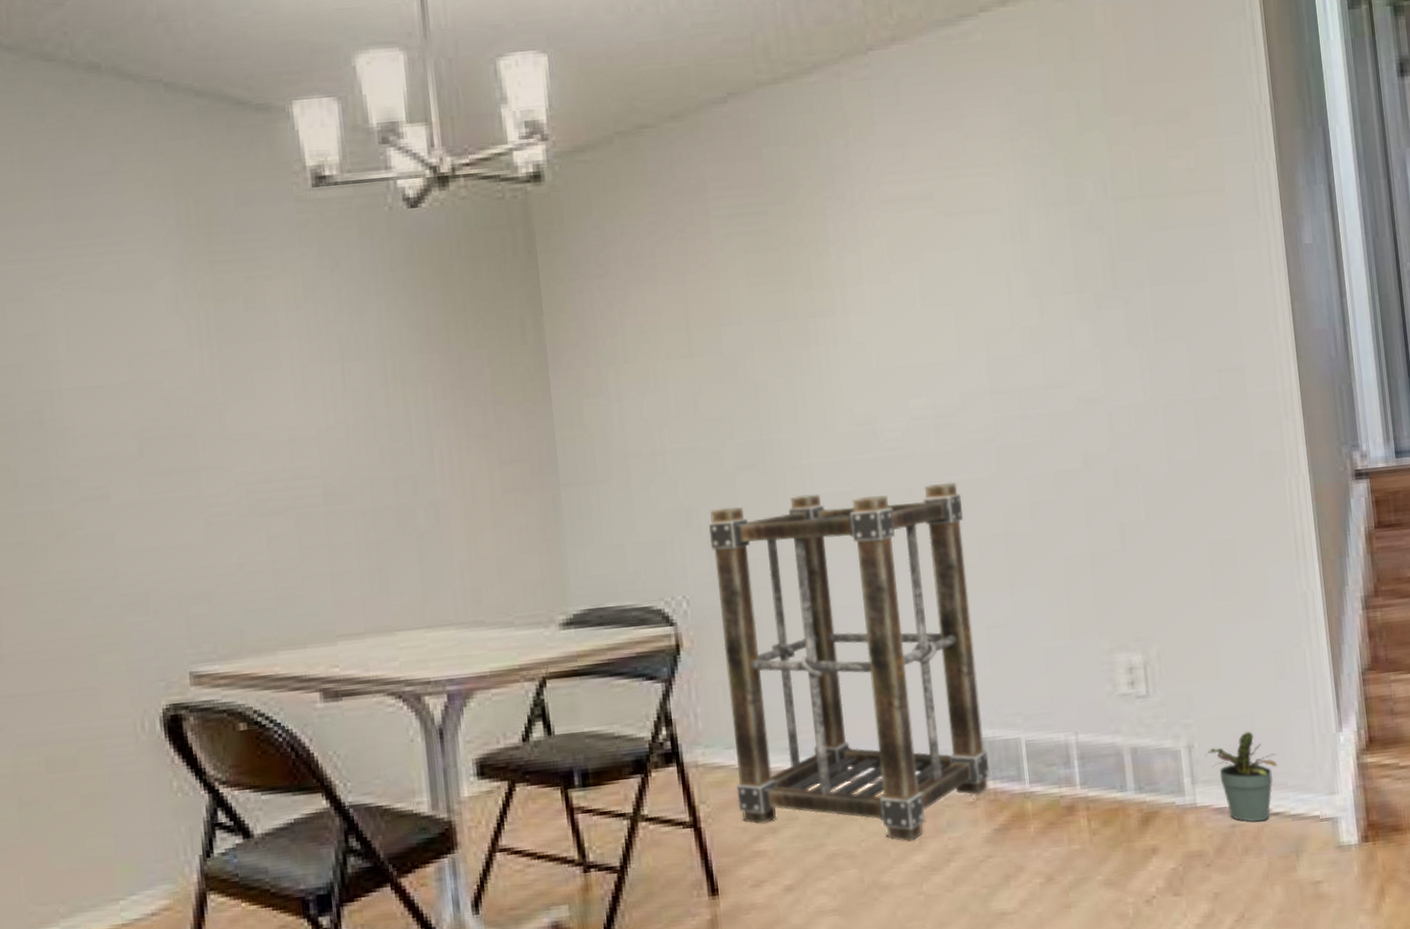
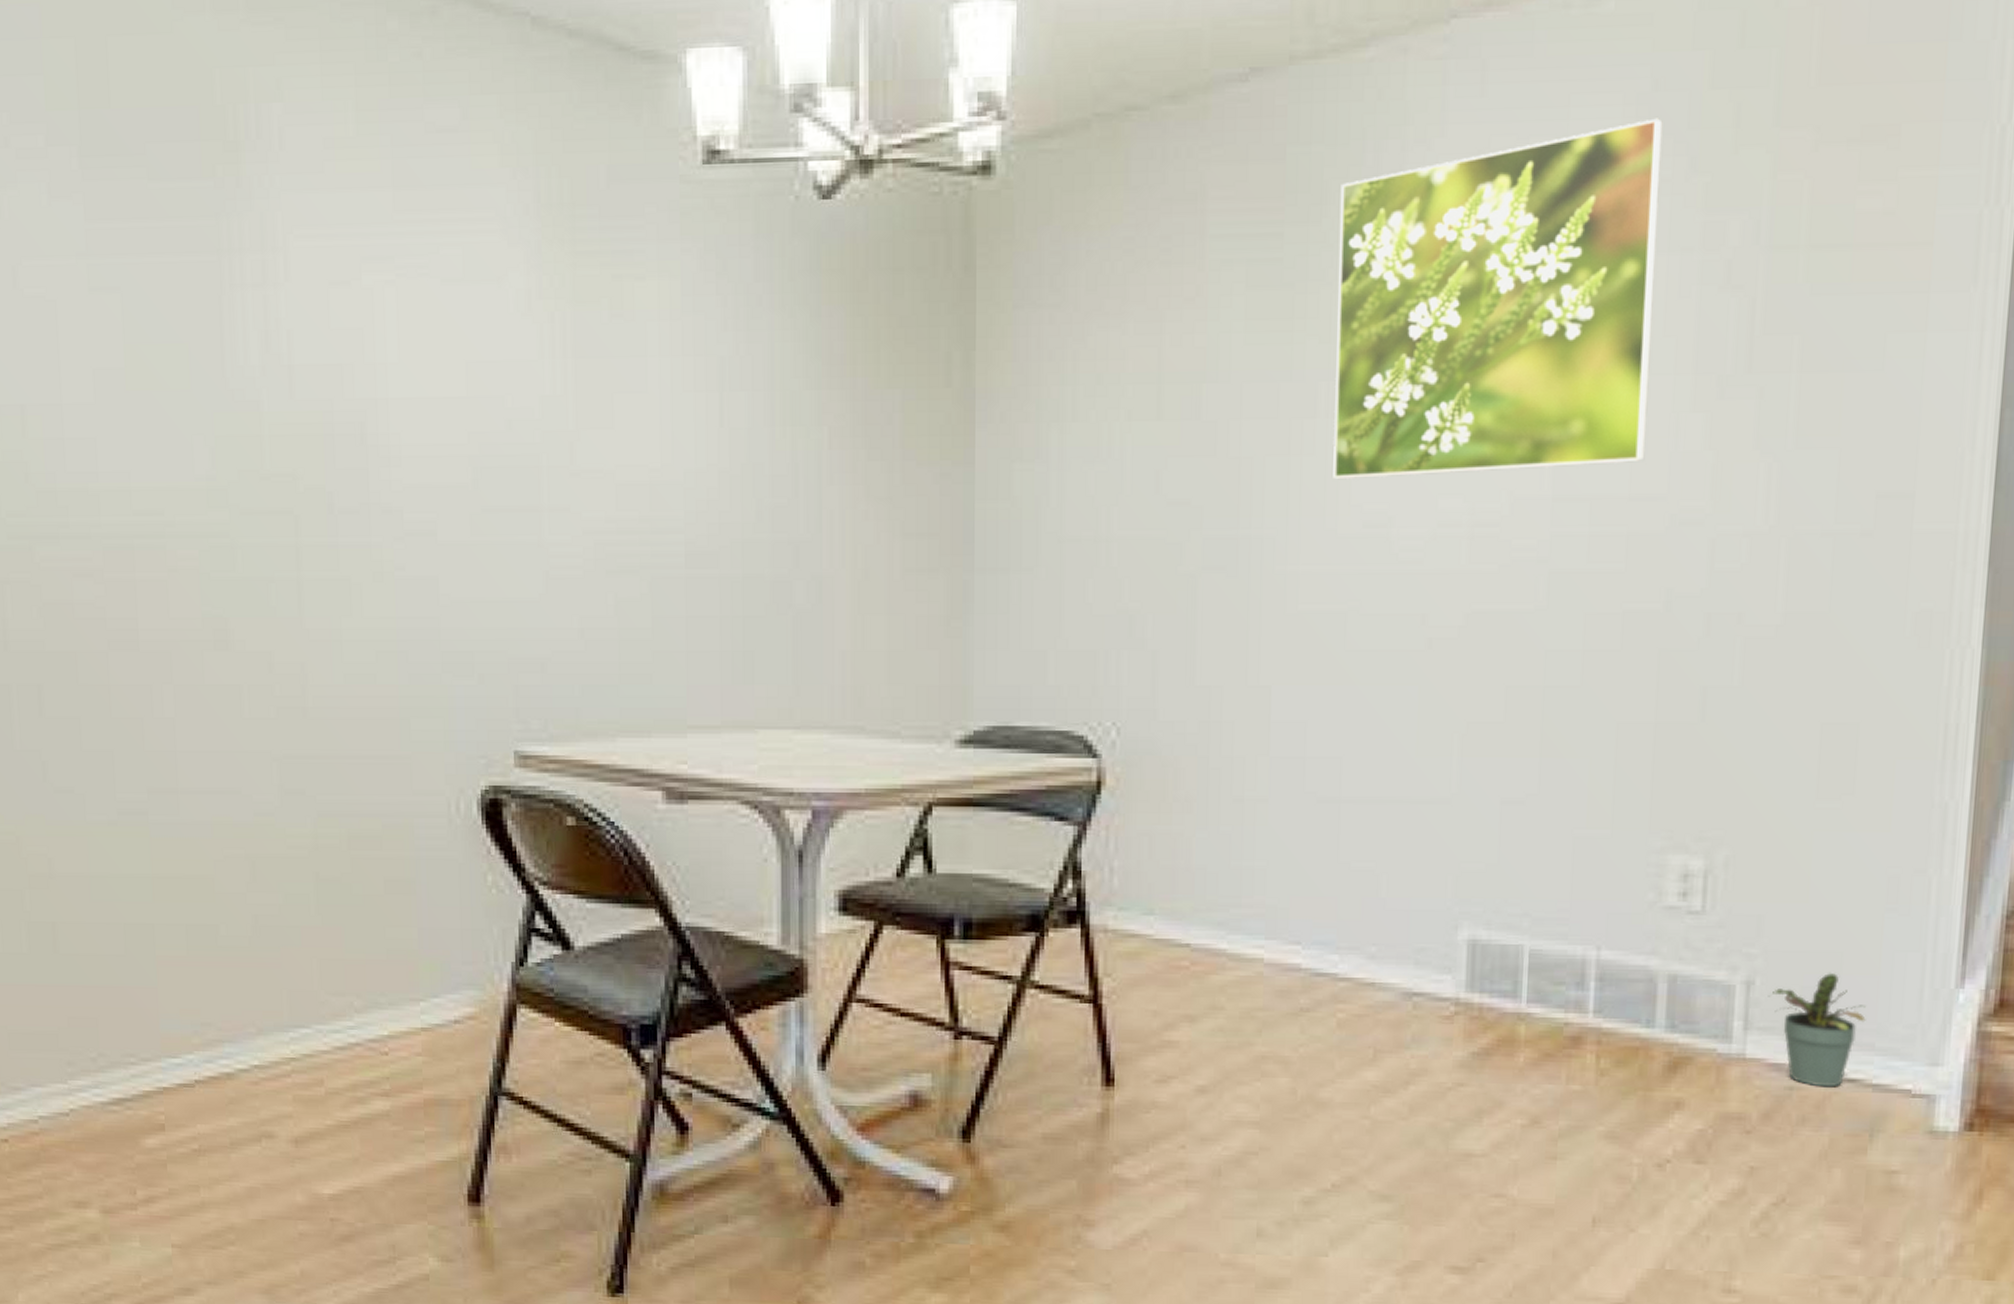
shelving unit: present [708,482,990,842] -> none [1151,611,1491,1053]
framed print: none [805,113,1052,391] -> present [1333,118,1663,478]

